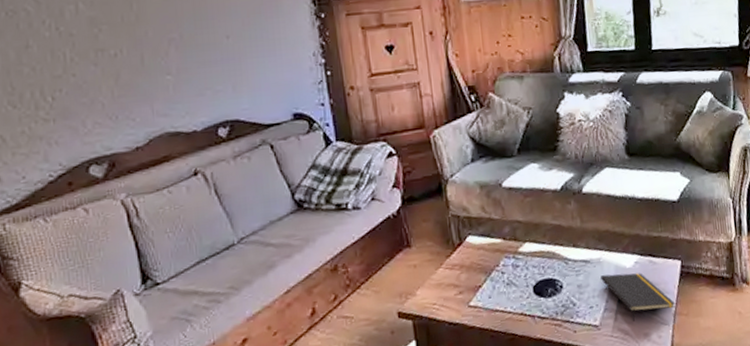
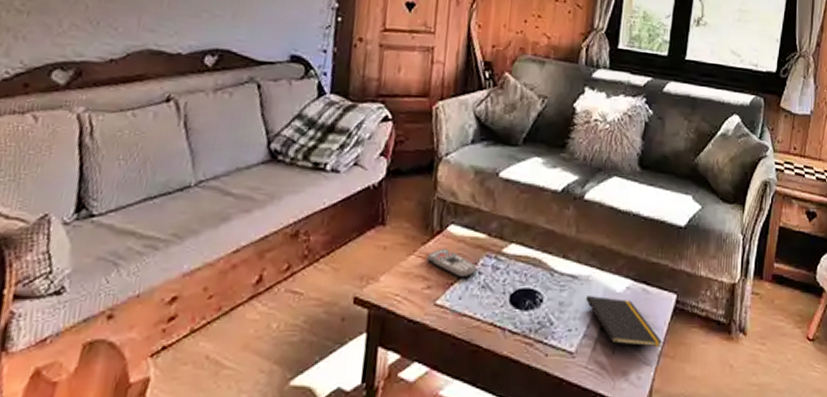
remote control: none [453,257,500,280] -> present [426,248,477,278]

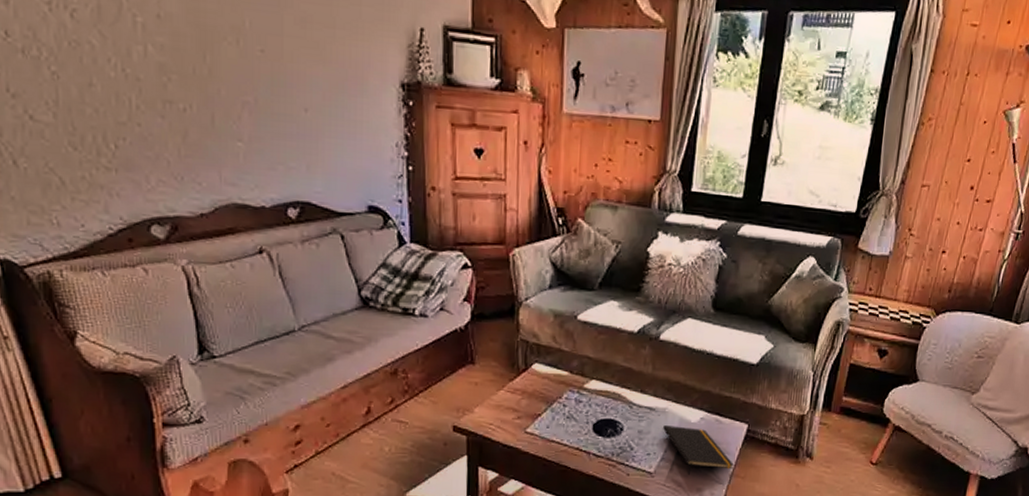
remote control: present [426,248,477,278] -> none [514,384,562,410]

